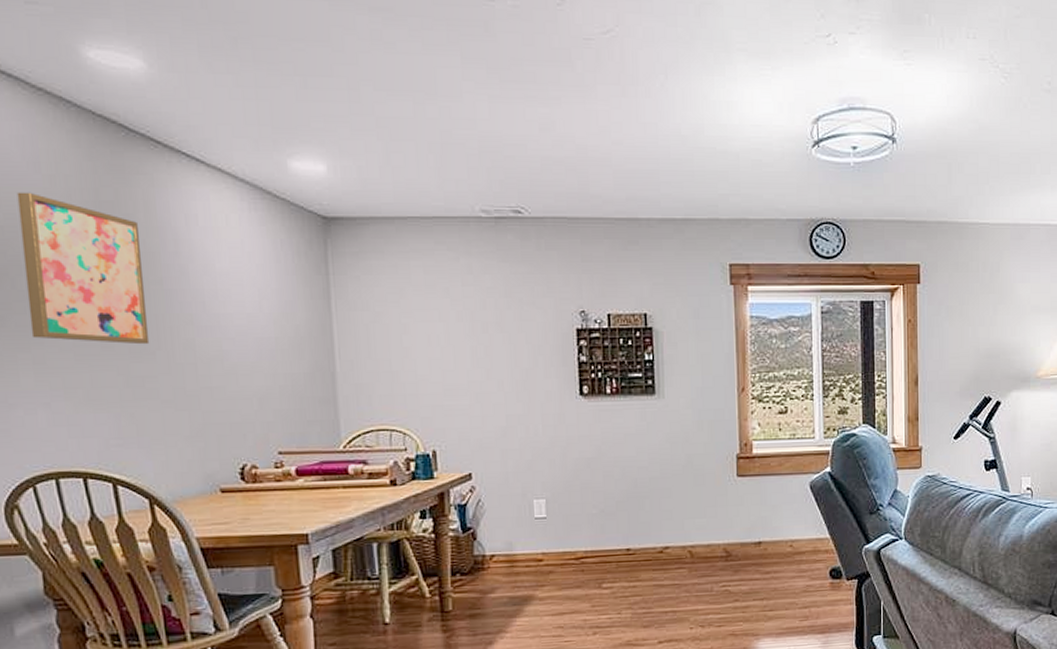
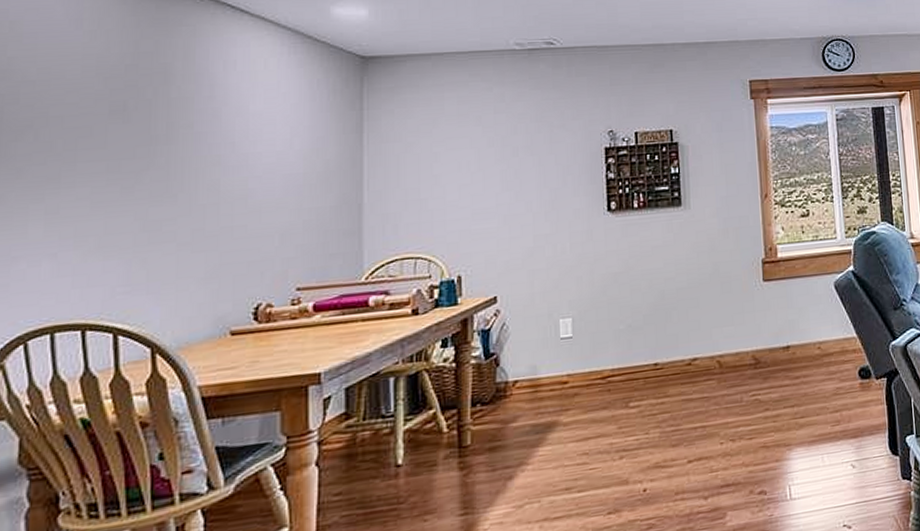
wall art: present [17,192,150,345] -> none [47,47,175,189]

